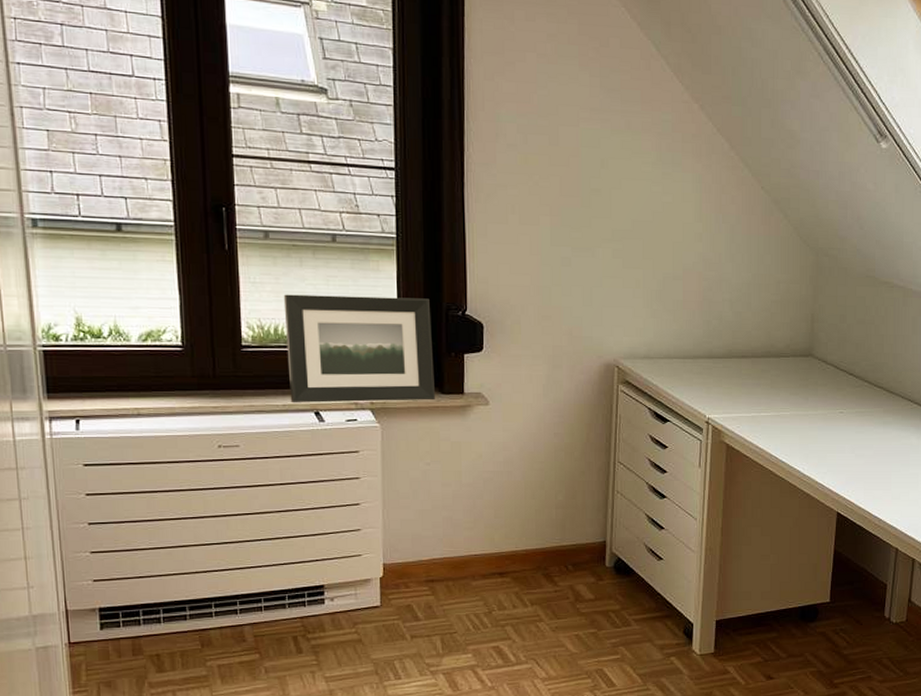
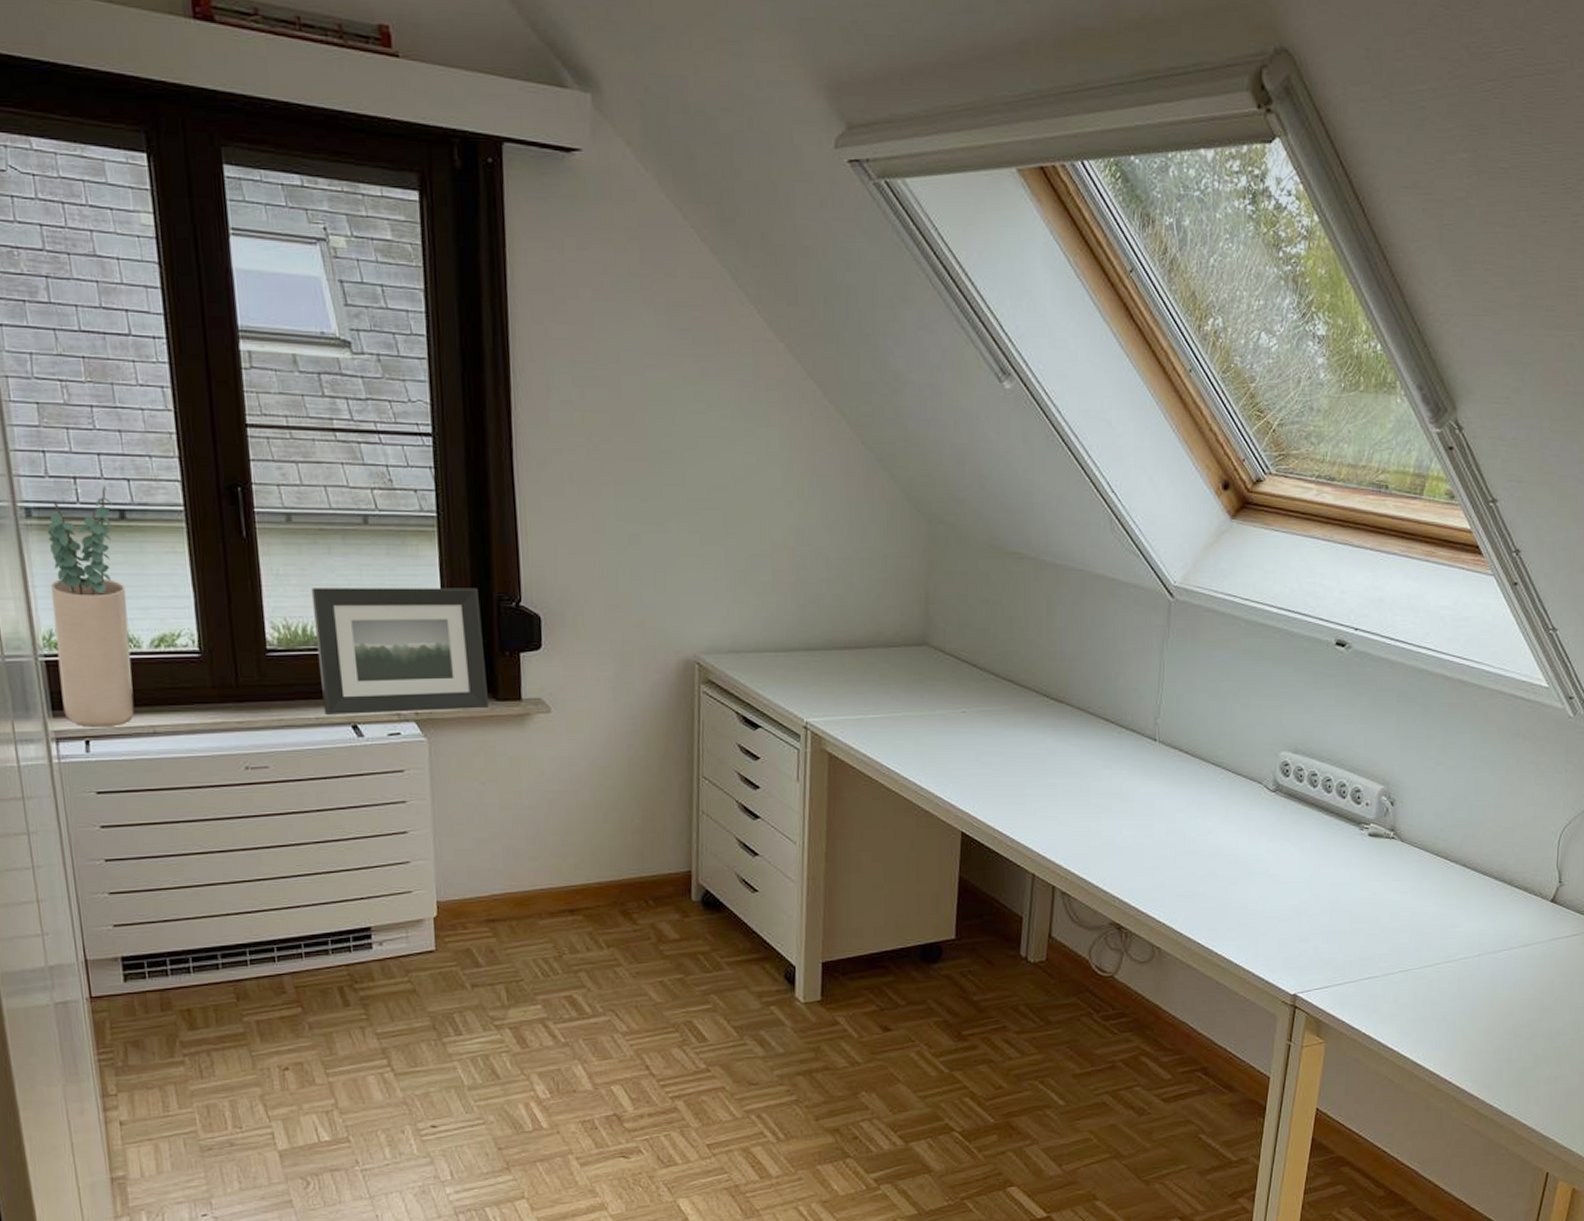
vase: none [51,202,122,408] -> present [47,486,135,727]

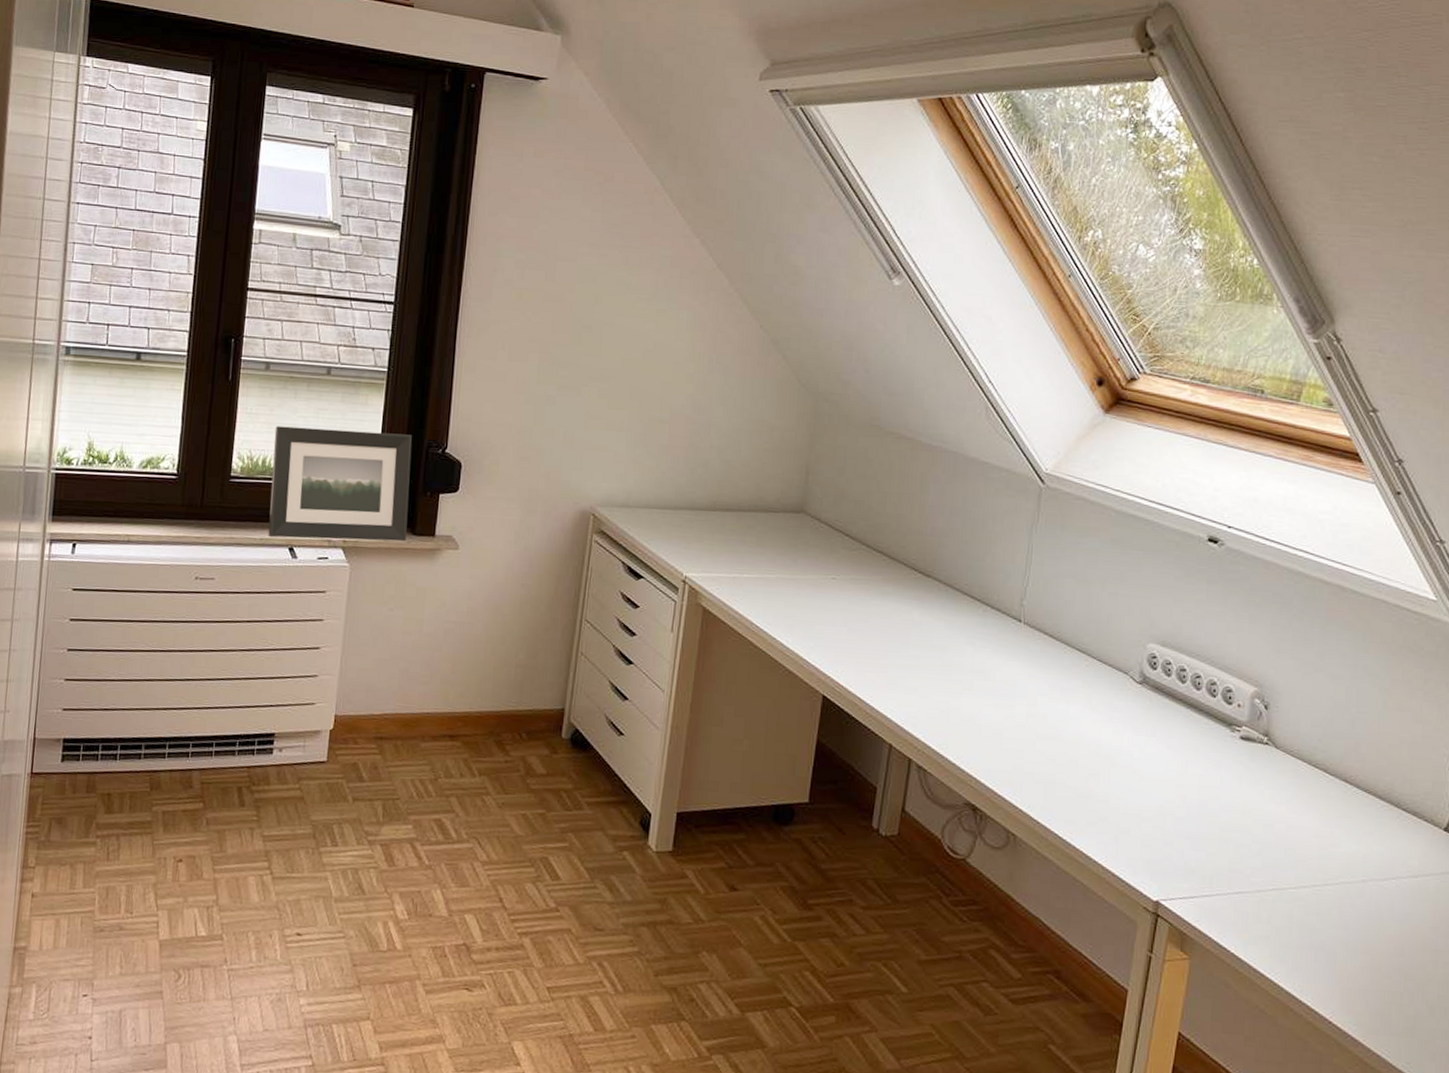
vase: present [47,486,135,727] -> none [61,332,133,533]

